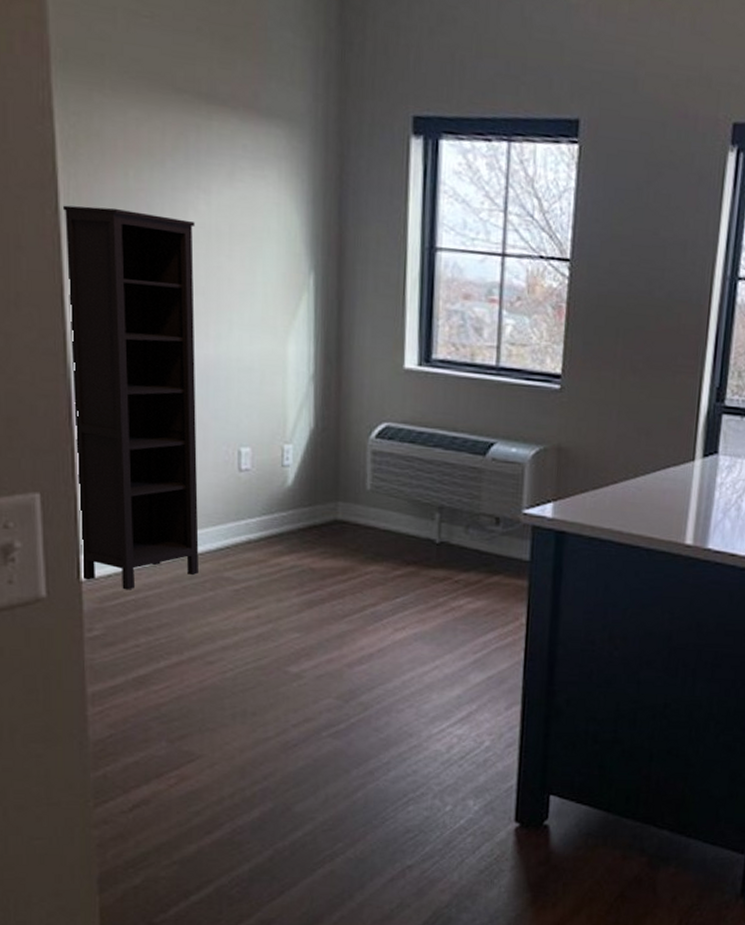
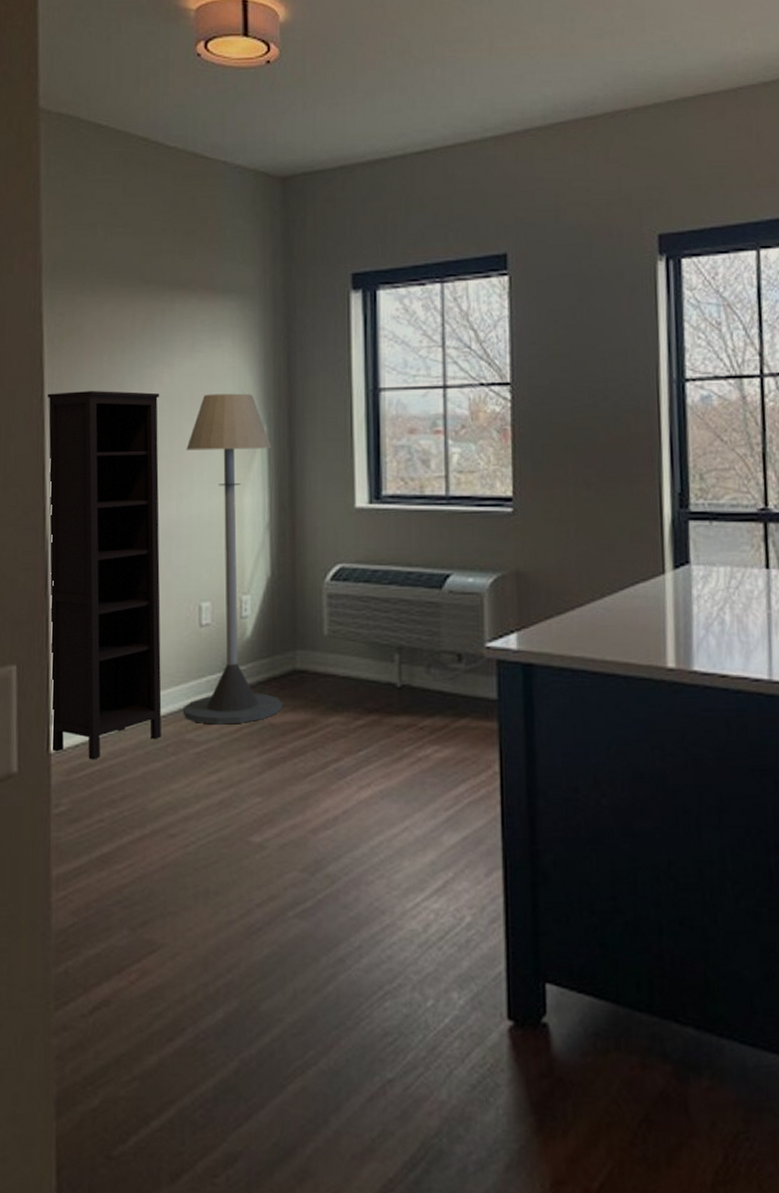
floor lamp: none [221,229,322,566] -> present [182,393,282,725]

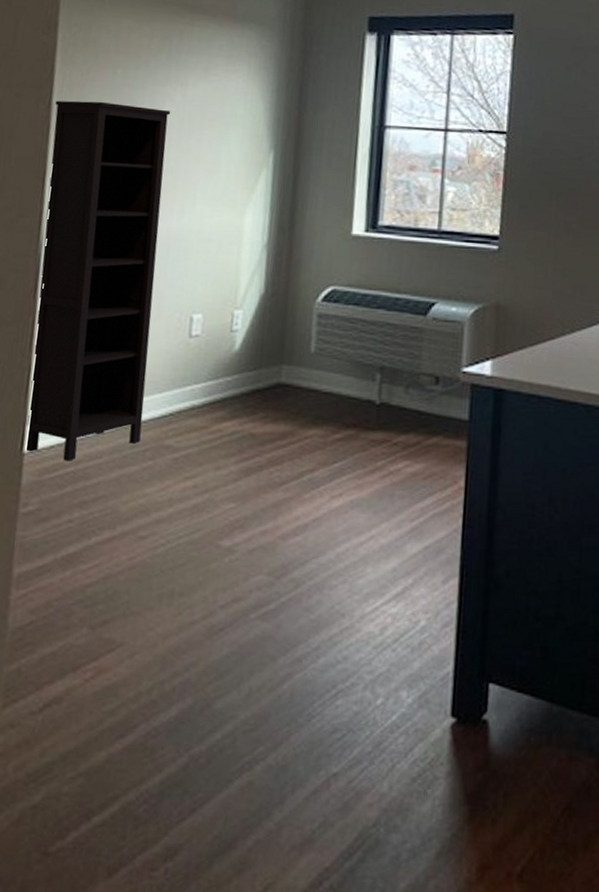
floor lamp: present [182,393,282,725] -> none [164,116,277,433]

